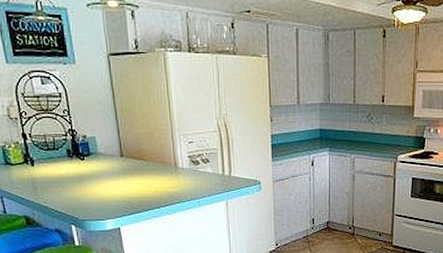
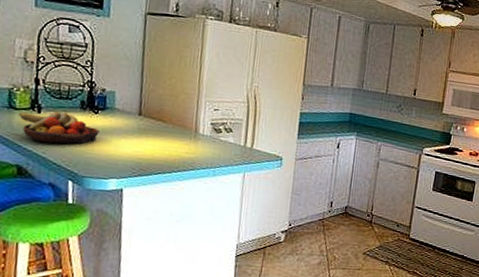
fruit bowl: none [15,162,89,193] -> present [18,111,99,145]

